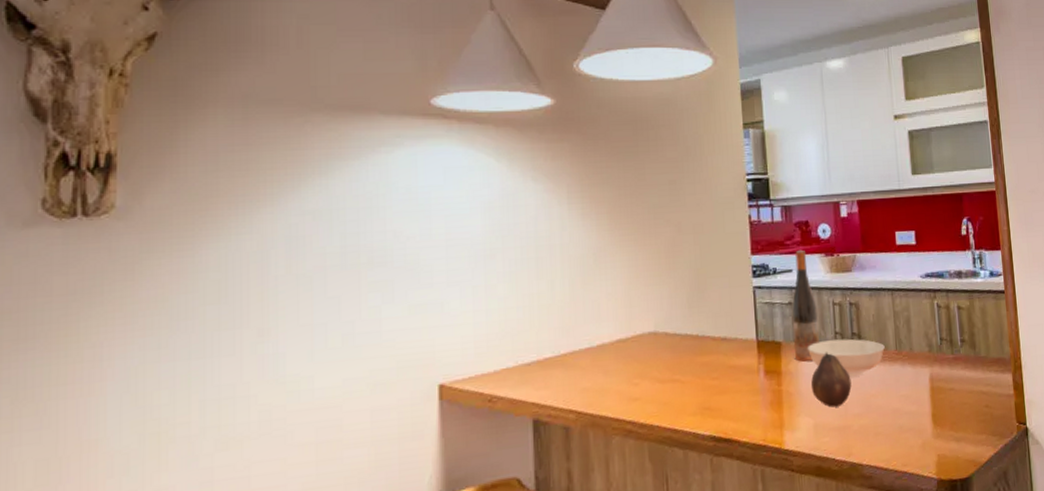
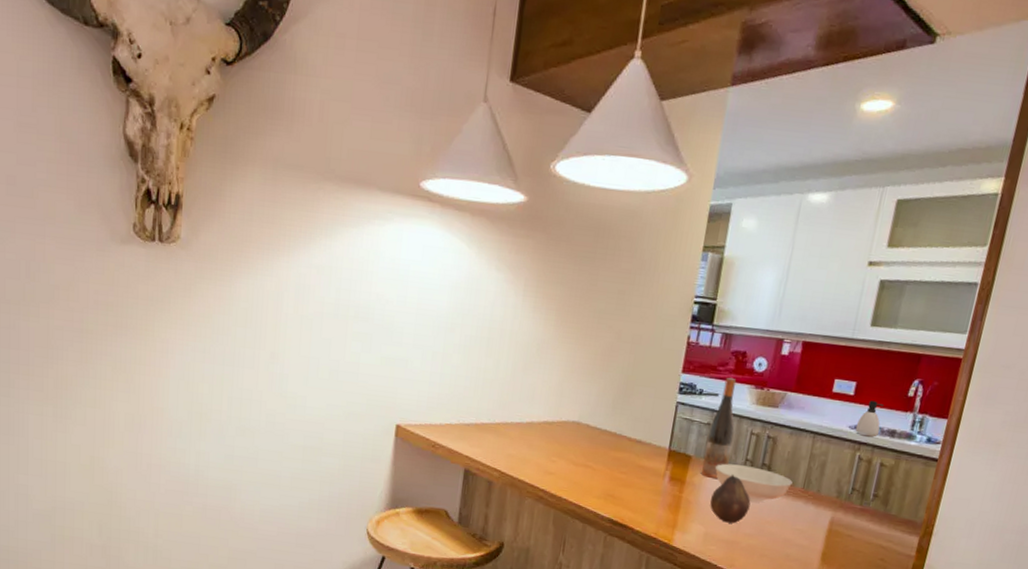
soap dispenser: none [926,246,948,284] -> present [855,400,883,438]

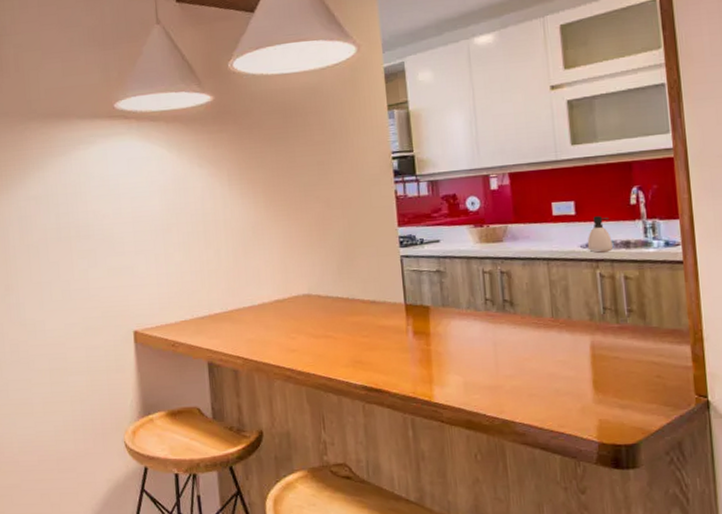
wine bottle: present [701,378,737,480] -> none [439,222,470,326]
fruit: present [710,474,751,524] -> none [460,317,503,368]
bowl: present [715,463,793,503] -> none [457,305,540,341]

